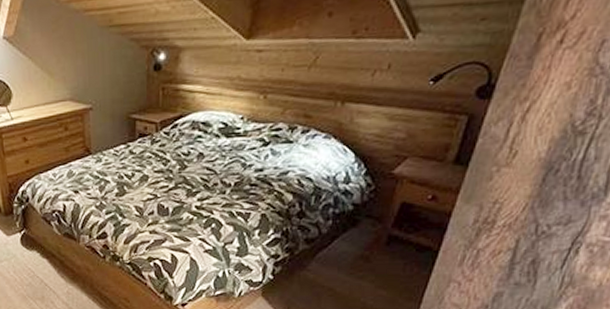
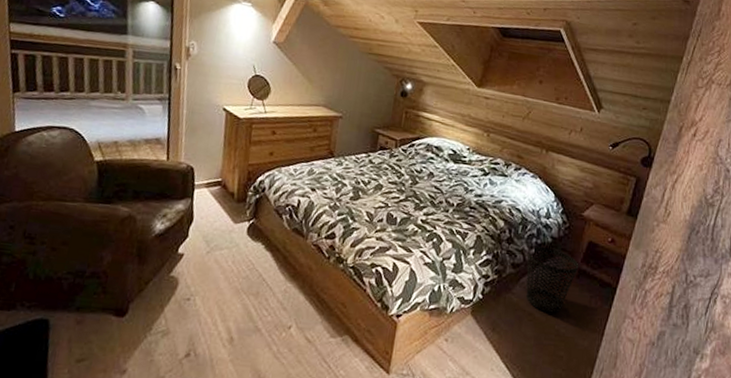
wastebasket: none [323,216,389,286] -> present [526,246,579,313]

